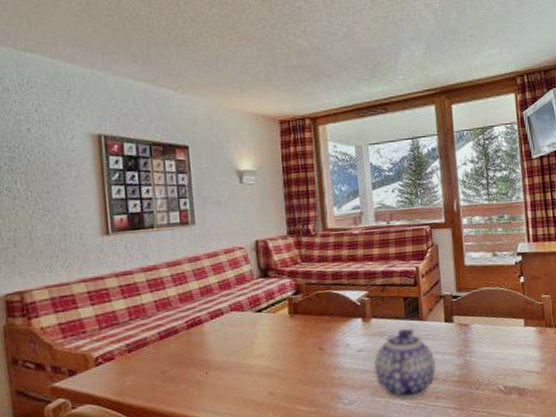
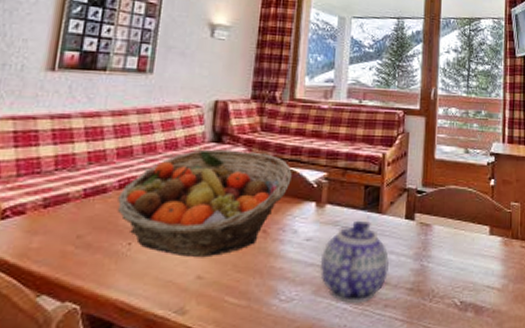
fruit basket: none [189,281,337,378] -> present [117,149,292,257]

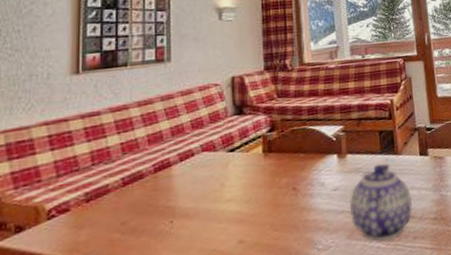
fruit basket: present [117,149,292,257] -> none [155,117,312,225]

